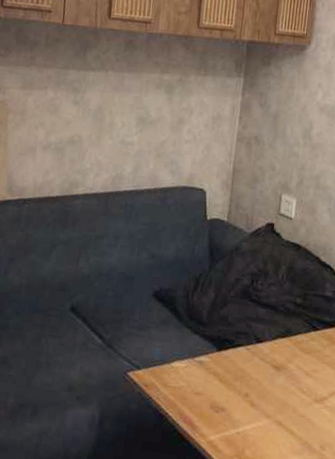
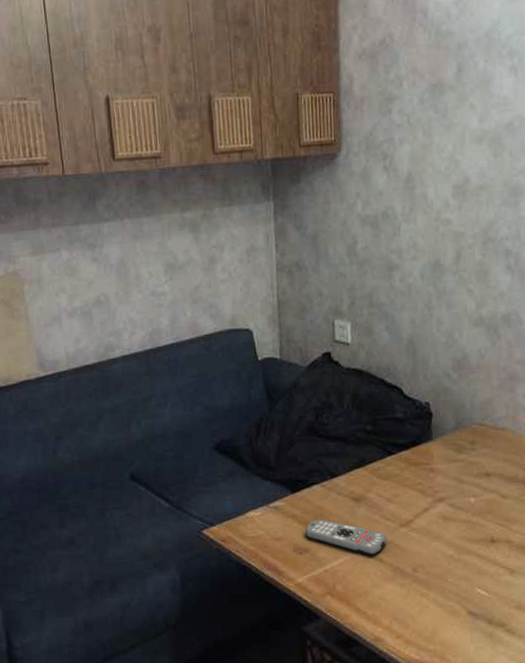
remote control: none [224,381,301,426] -> present [305,519,387,556]

